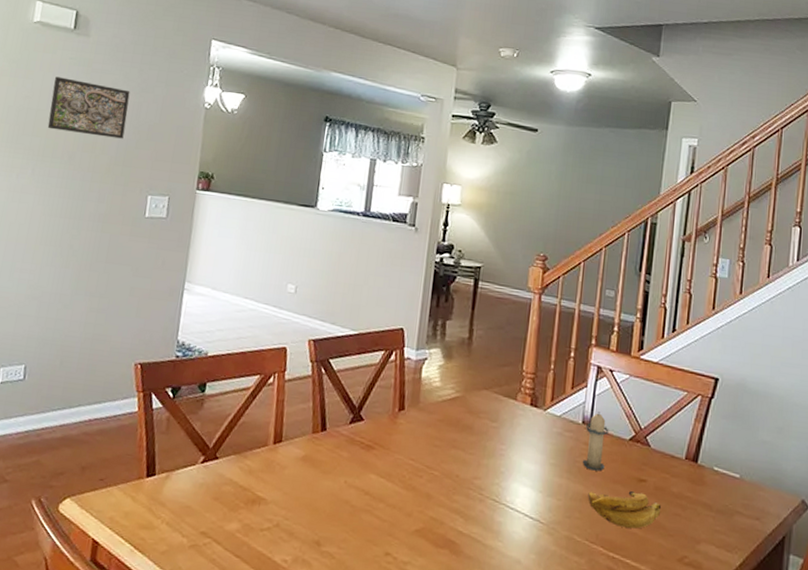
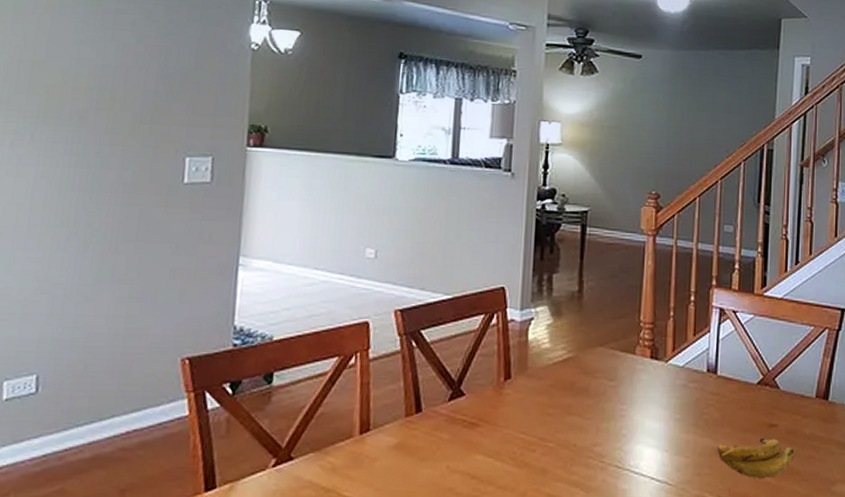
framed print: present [47,77,130,139] -> none [48,20,155,92]
candle: present [582,411,610,472] -> none [709,357,737,421]

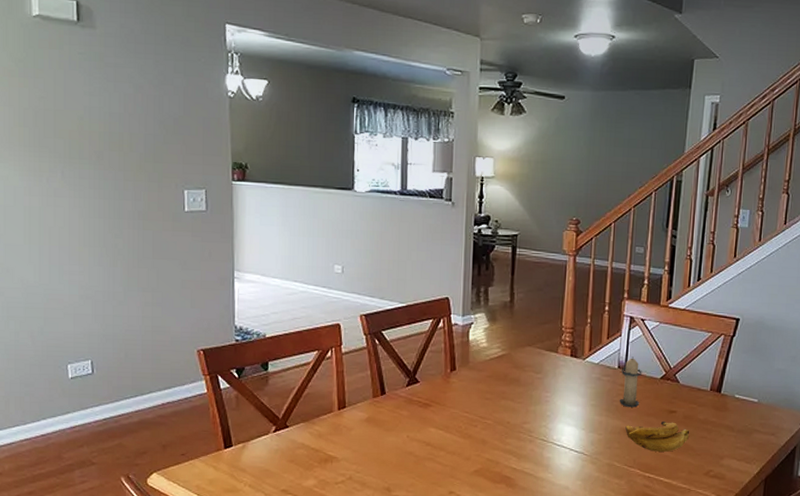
candle: none [709,357,737,421] -> present [619,357,643,407]

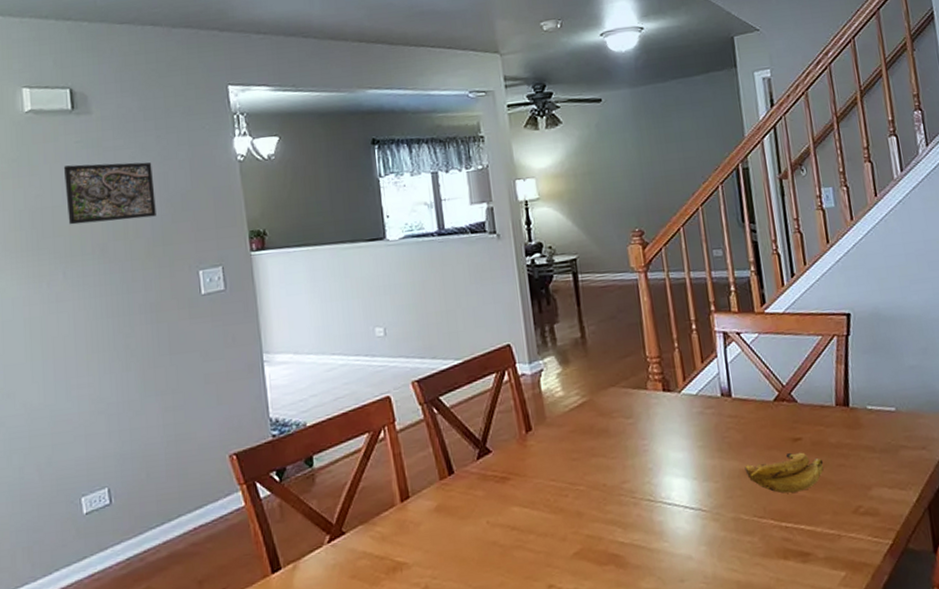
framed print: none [66,74,150,135] -> present [63,162,156,225]
candle: present [619,357,643,407] -> none [725,379,755,443]

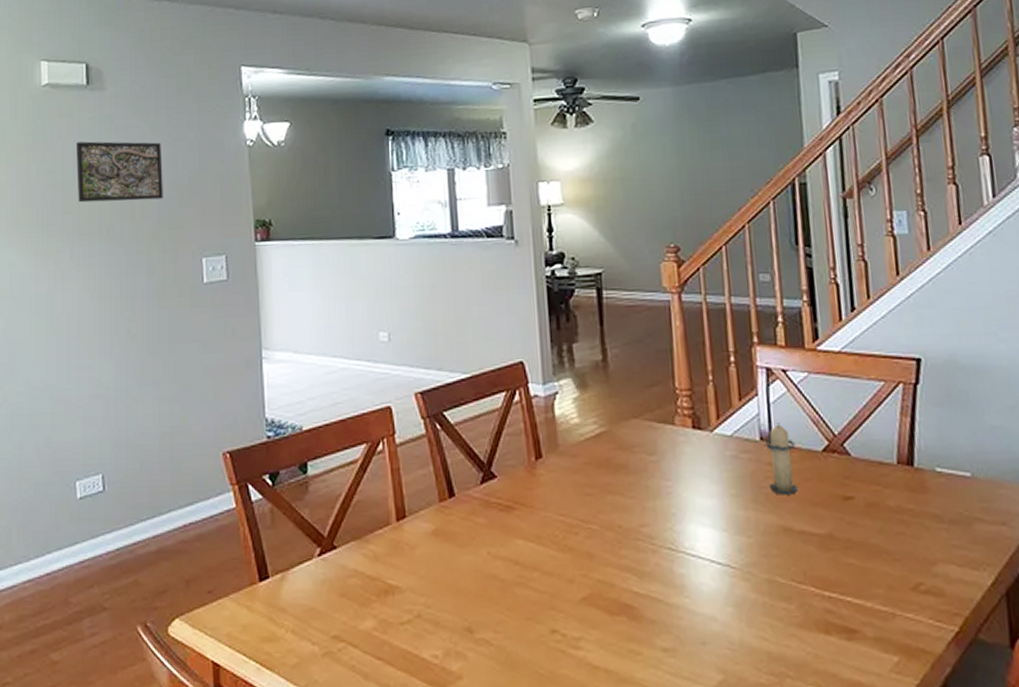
candle: none [725,379,755,443] -> present [764,423,798,495]
banana: present [745,452,824,493] -> none [783,513,879,558]

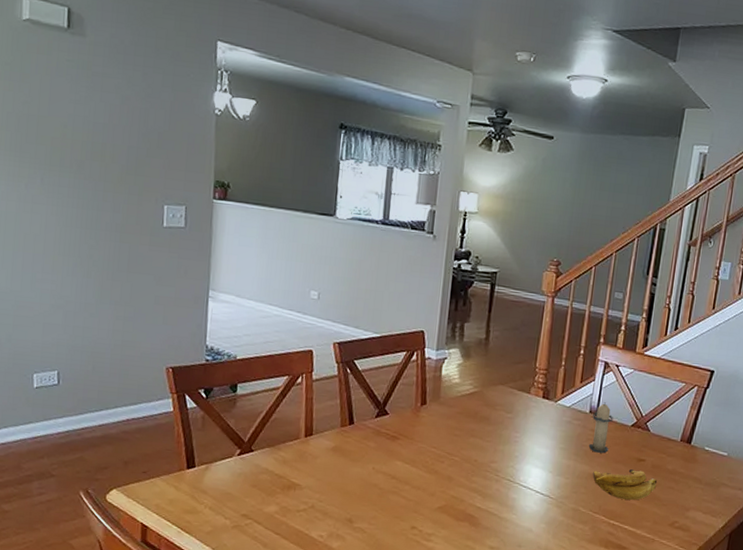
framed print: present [75,141,163,203] -> none [51,80,136,147]
banana: none [783,513,879,558] -> present [593,469,658,500]

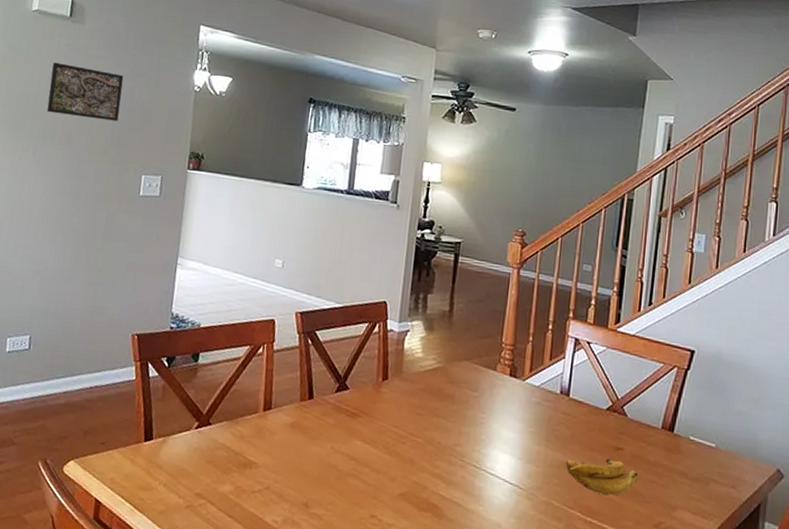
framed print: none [51,80,136,147] -> present [46,62,124,121]
candle: present [588,402,614,453] -> none [560,382,588,440]

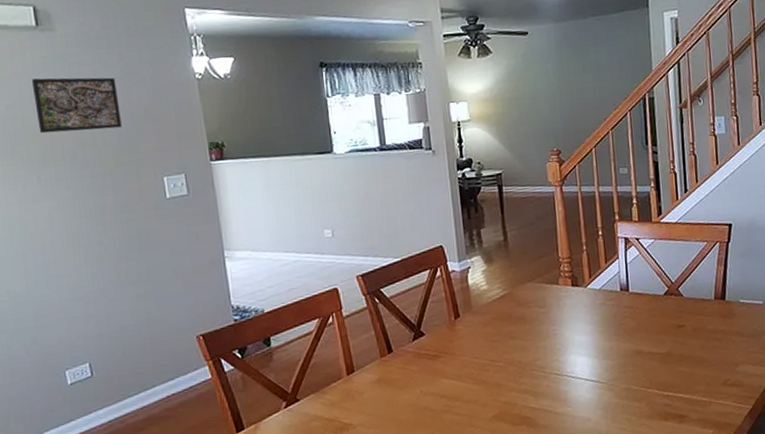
banana: present [566,459,638,495] -> none [637,336,702,369]

